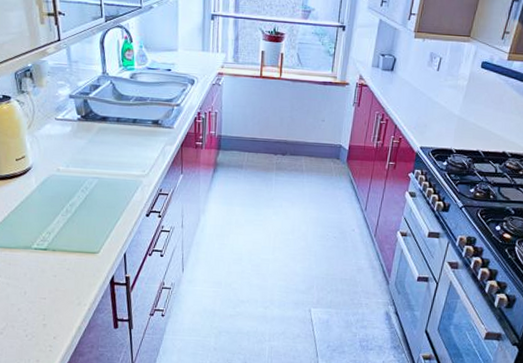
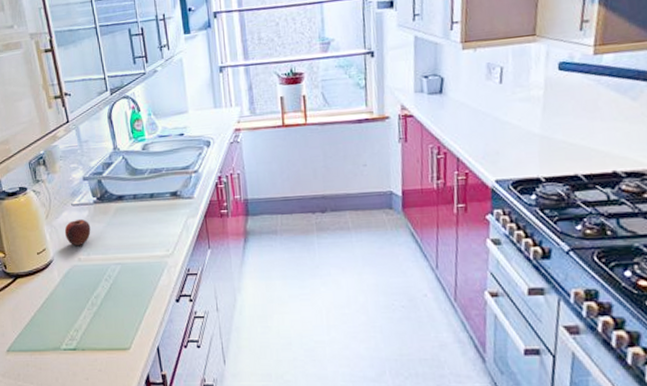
apple: none [45,133,72,157] -> present [64,219,91,245]

